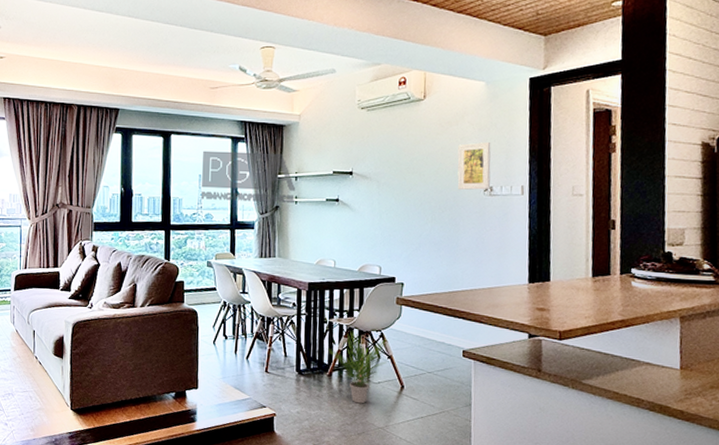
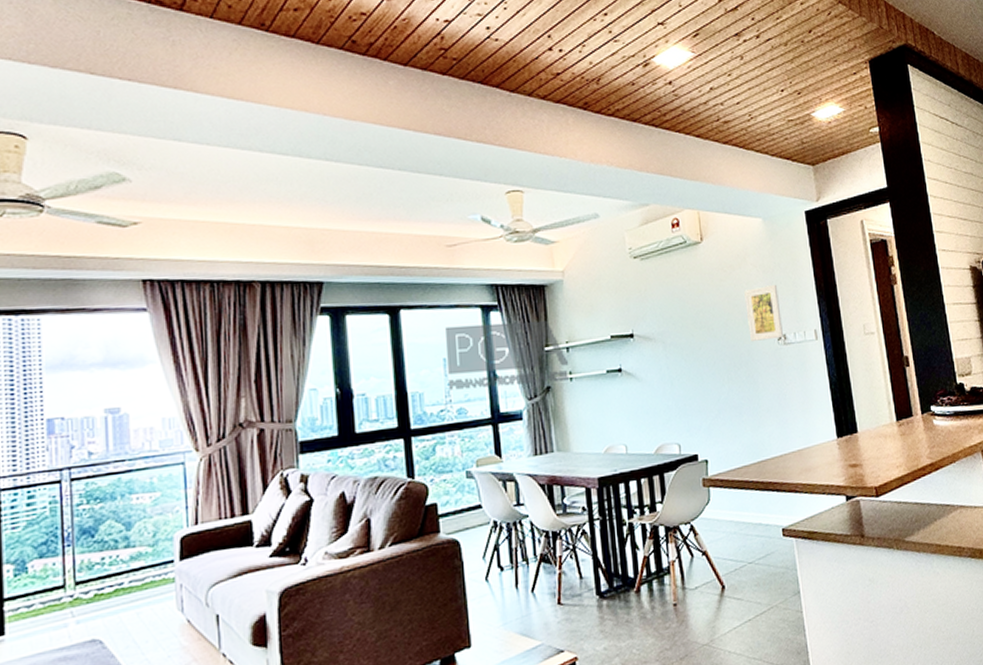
potted plant: present [326,331,388,404] -> none [629,529,702,620]

